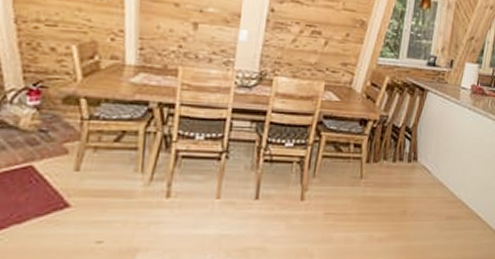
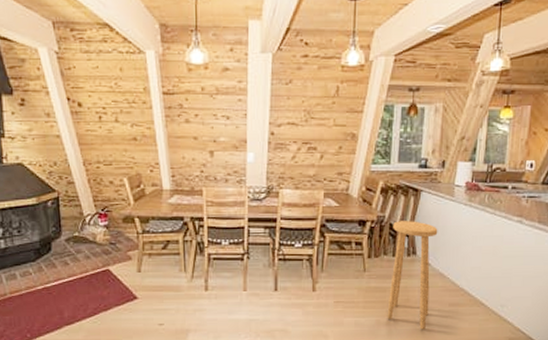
stool: none [381,122,441,246] -> present [387,221,438,330]

